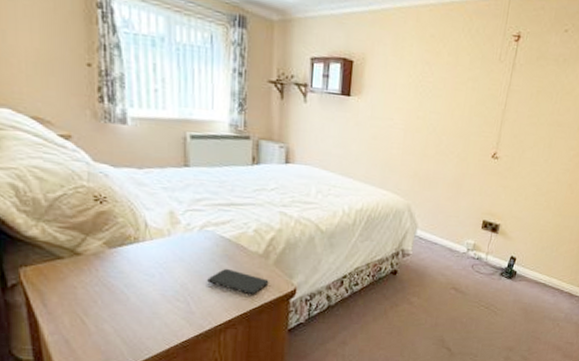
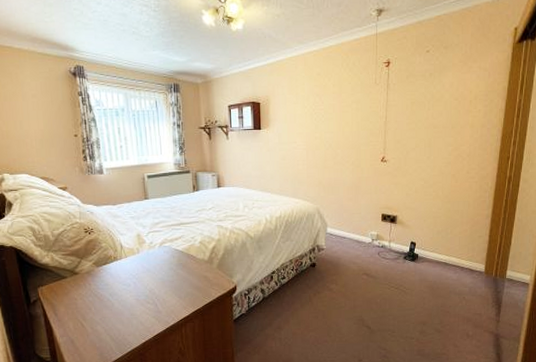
smartphone: present [207,268,269,295] -> none [168,274,215,294]

